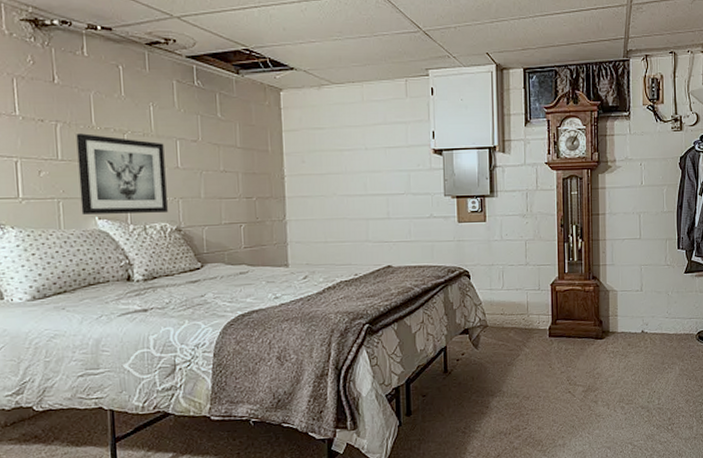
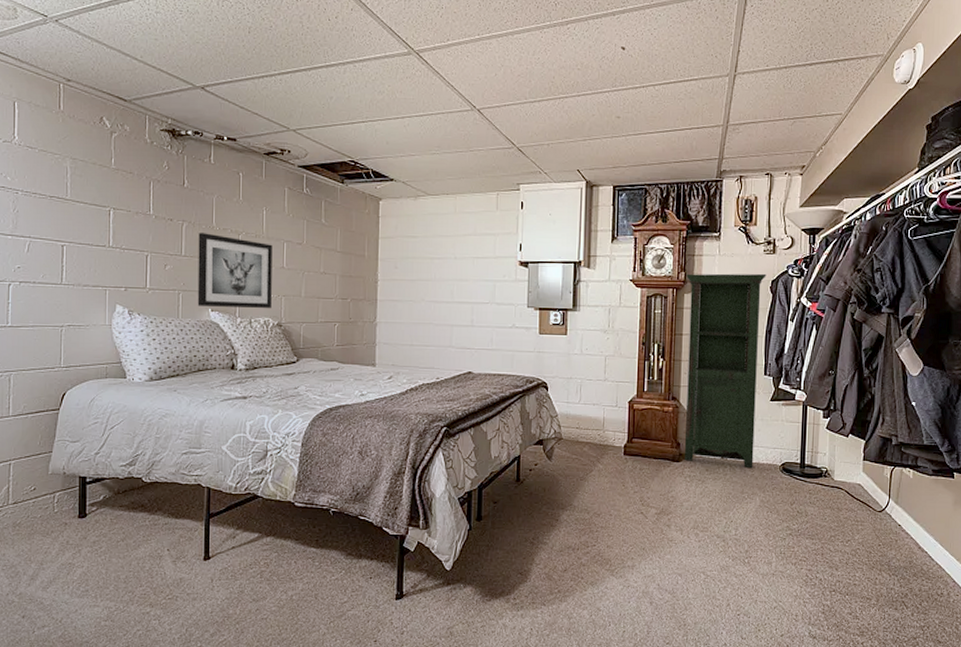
cabinet: none [599,150,675,340] -> present [684,273,767,469]

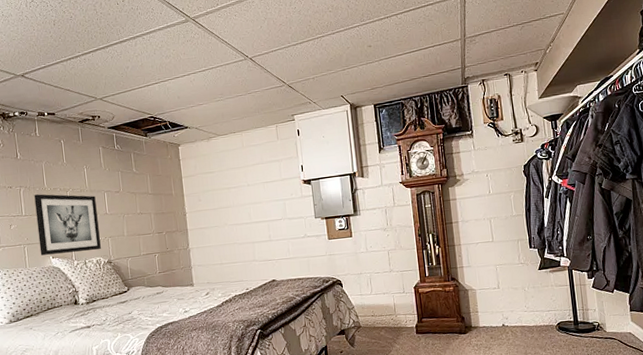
cabinet: present [684,273,767,469] -> none [448,160,532,332]

